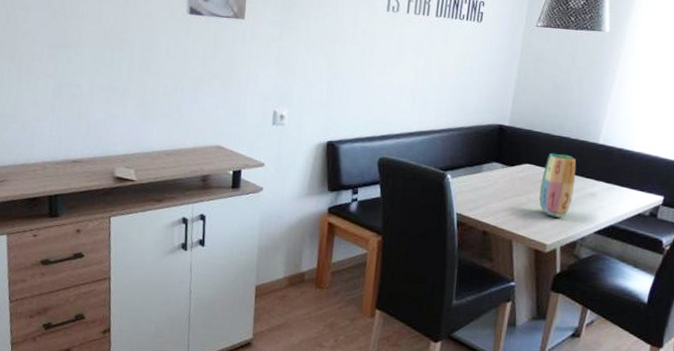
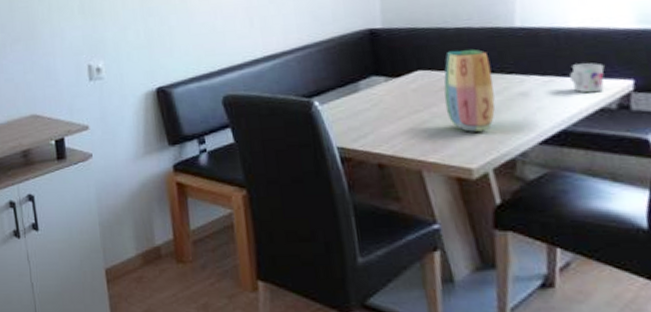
mug: none [625,179,648,202] -> present [570,63,605,93]

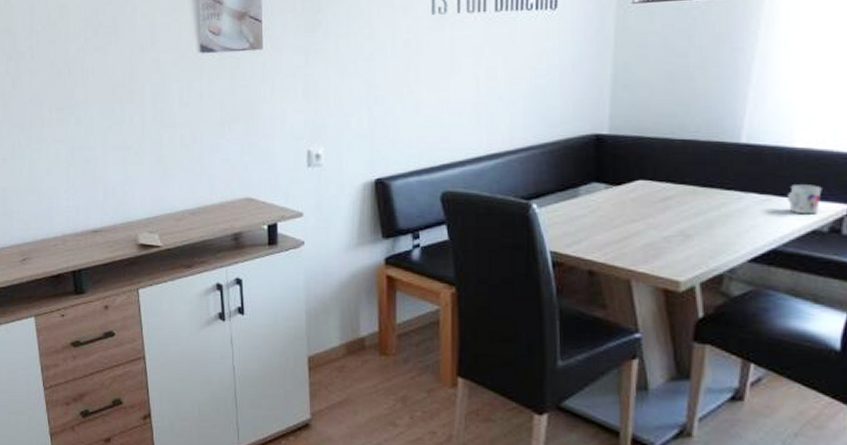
vase: present [444,48,495,132] -> none [661,162,712,245]

